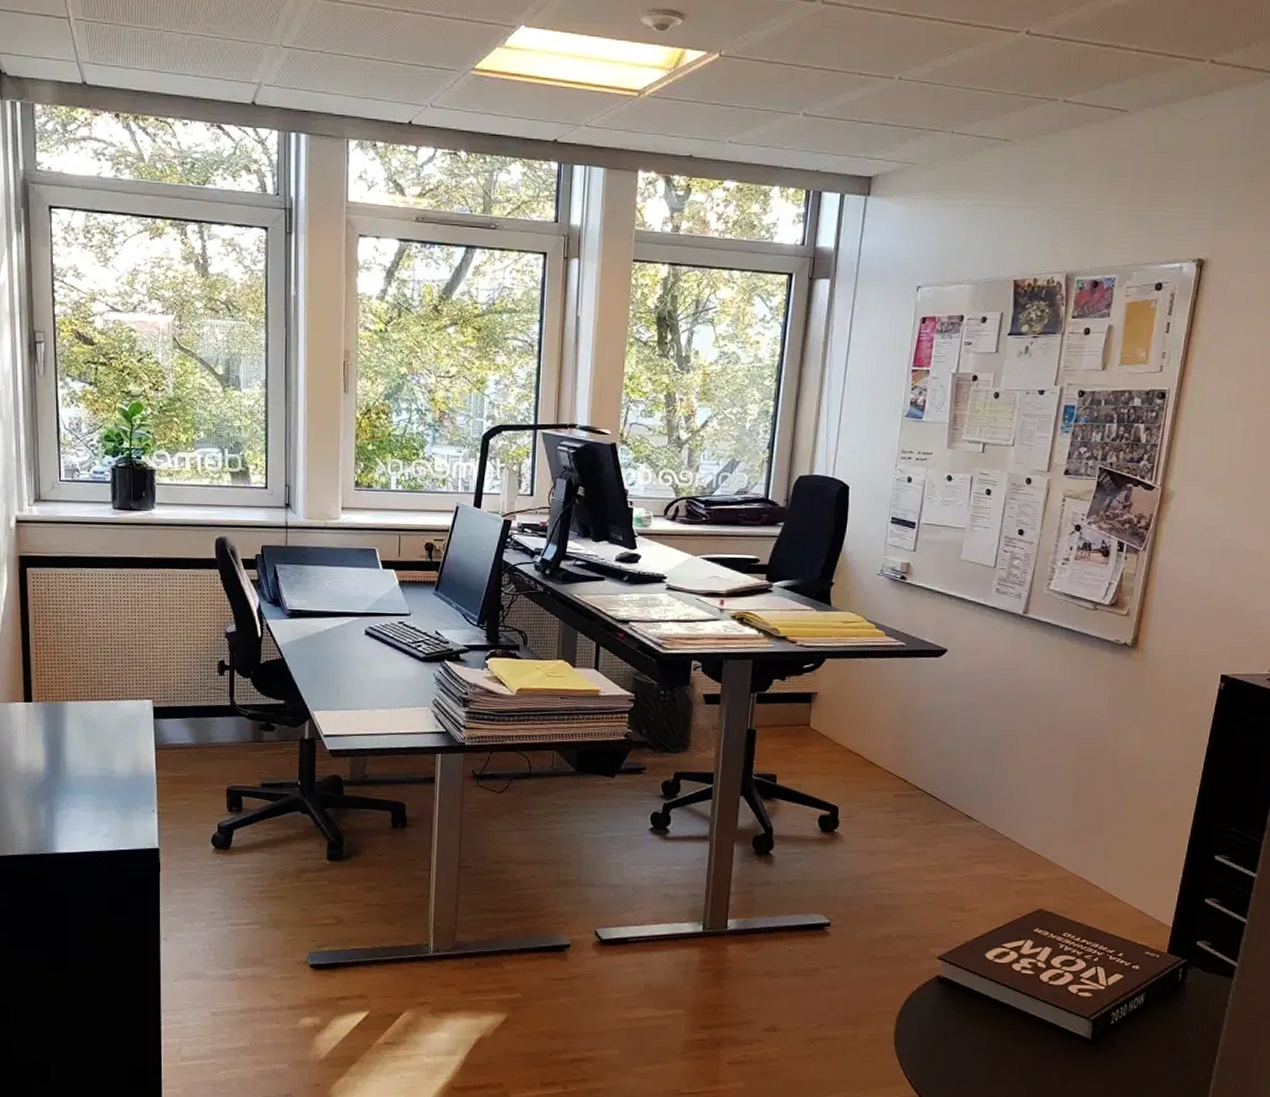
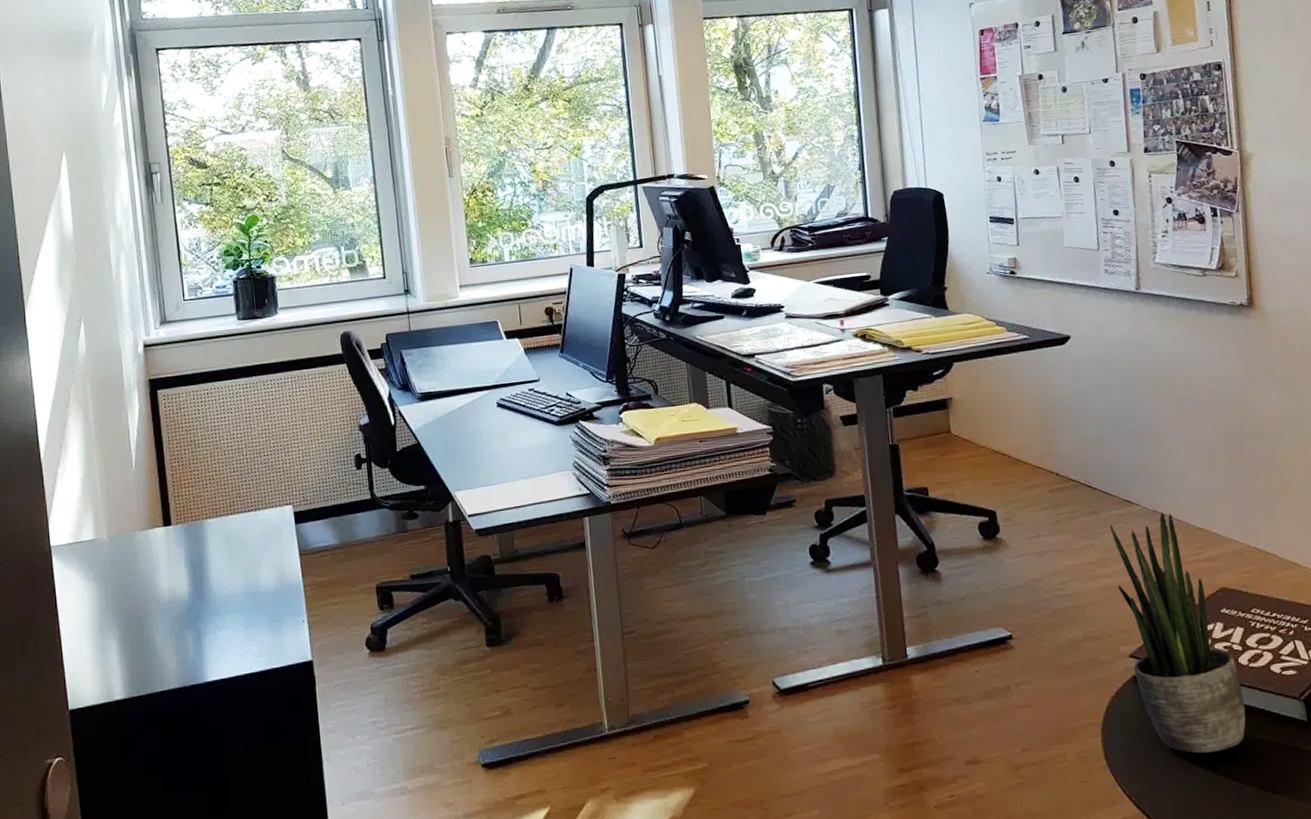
potted plant: none [939,831,1037,1054] -> present [1110,512,1246,754]

